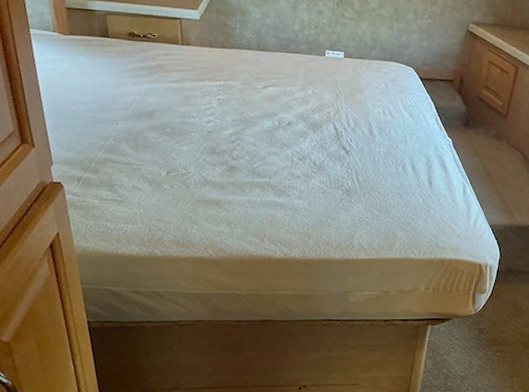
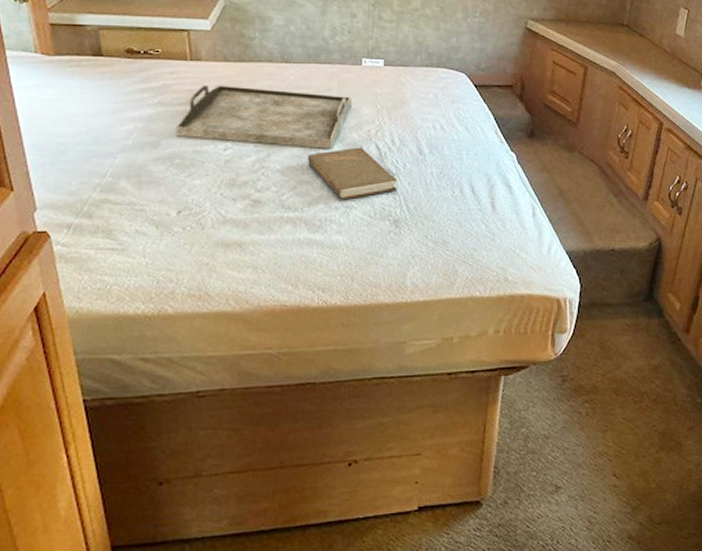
serving tray: none [167,66,315,126] -> present [175,84,351,149]
book: none [275,126,351,171] -> present [307,147,398,200]

